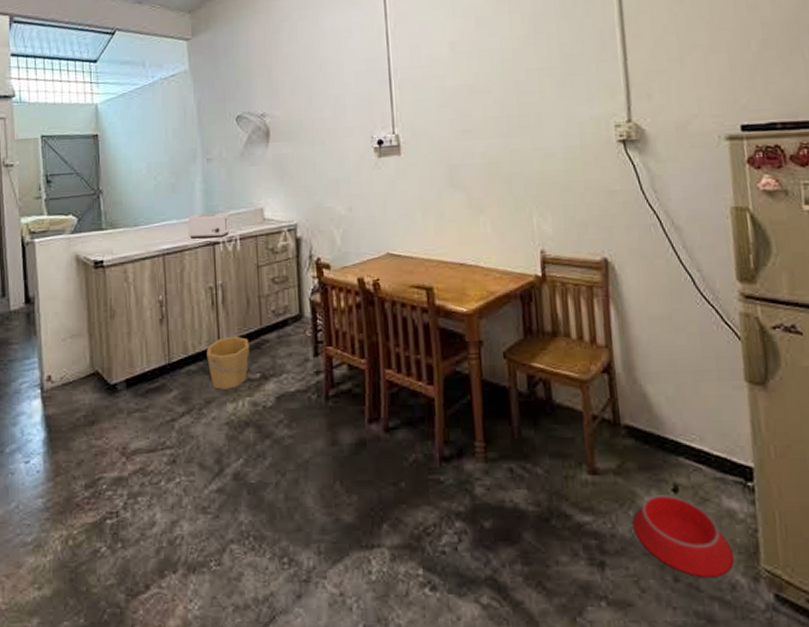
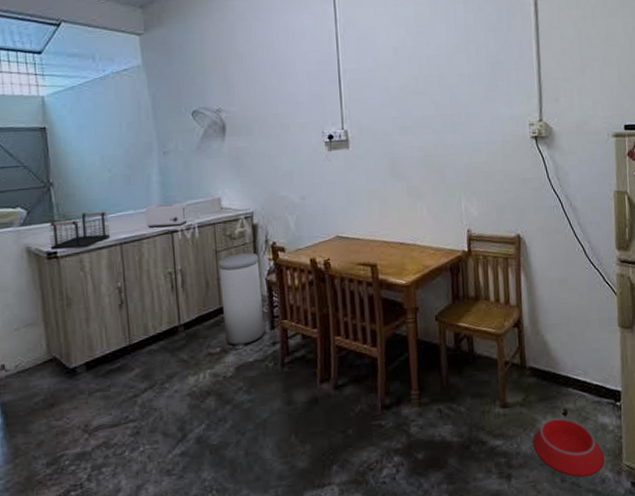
dish rack: none [97,220,154,259] -> present [49,211,111,250]
bucket: present [206,336,251,390] -> none [167,316,212,365]
pedal bin: none [260,269,308,377] -> present [219,253,265,350]

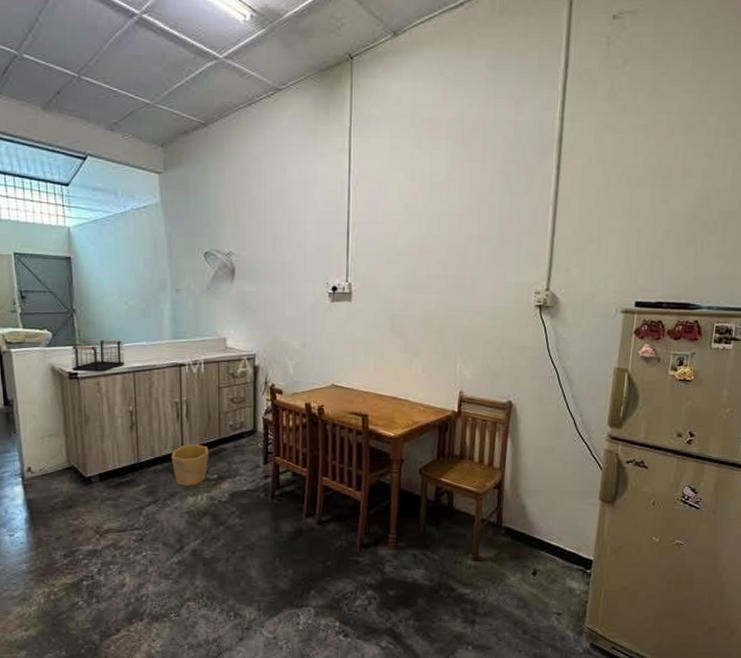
toaster: present [145,202,188,228] -> none [157,337,195,360]
bucket: none [167,316,212,365] -> present [171,444,210,486]
pedal bin: present [219,253,265,350] -> none [221,392,259,479]
pet bowl: present [533,417,605,477] -> none [499,576,568,632]

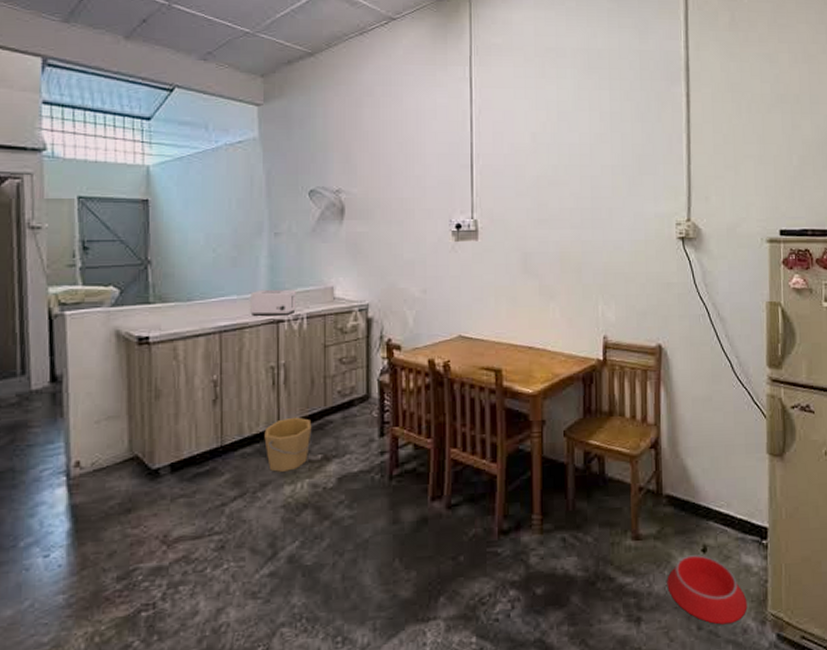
dish rack: present [71,340,125,372] -> none [142,295,210,335]
toaster: none [157,337,195,360] -> present [250,289,296,316]
pet bowl: none [499,576,568,632] -> present [667,554,748,625]

